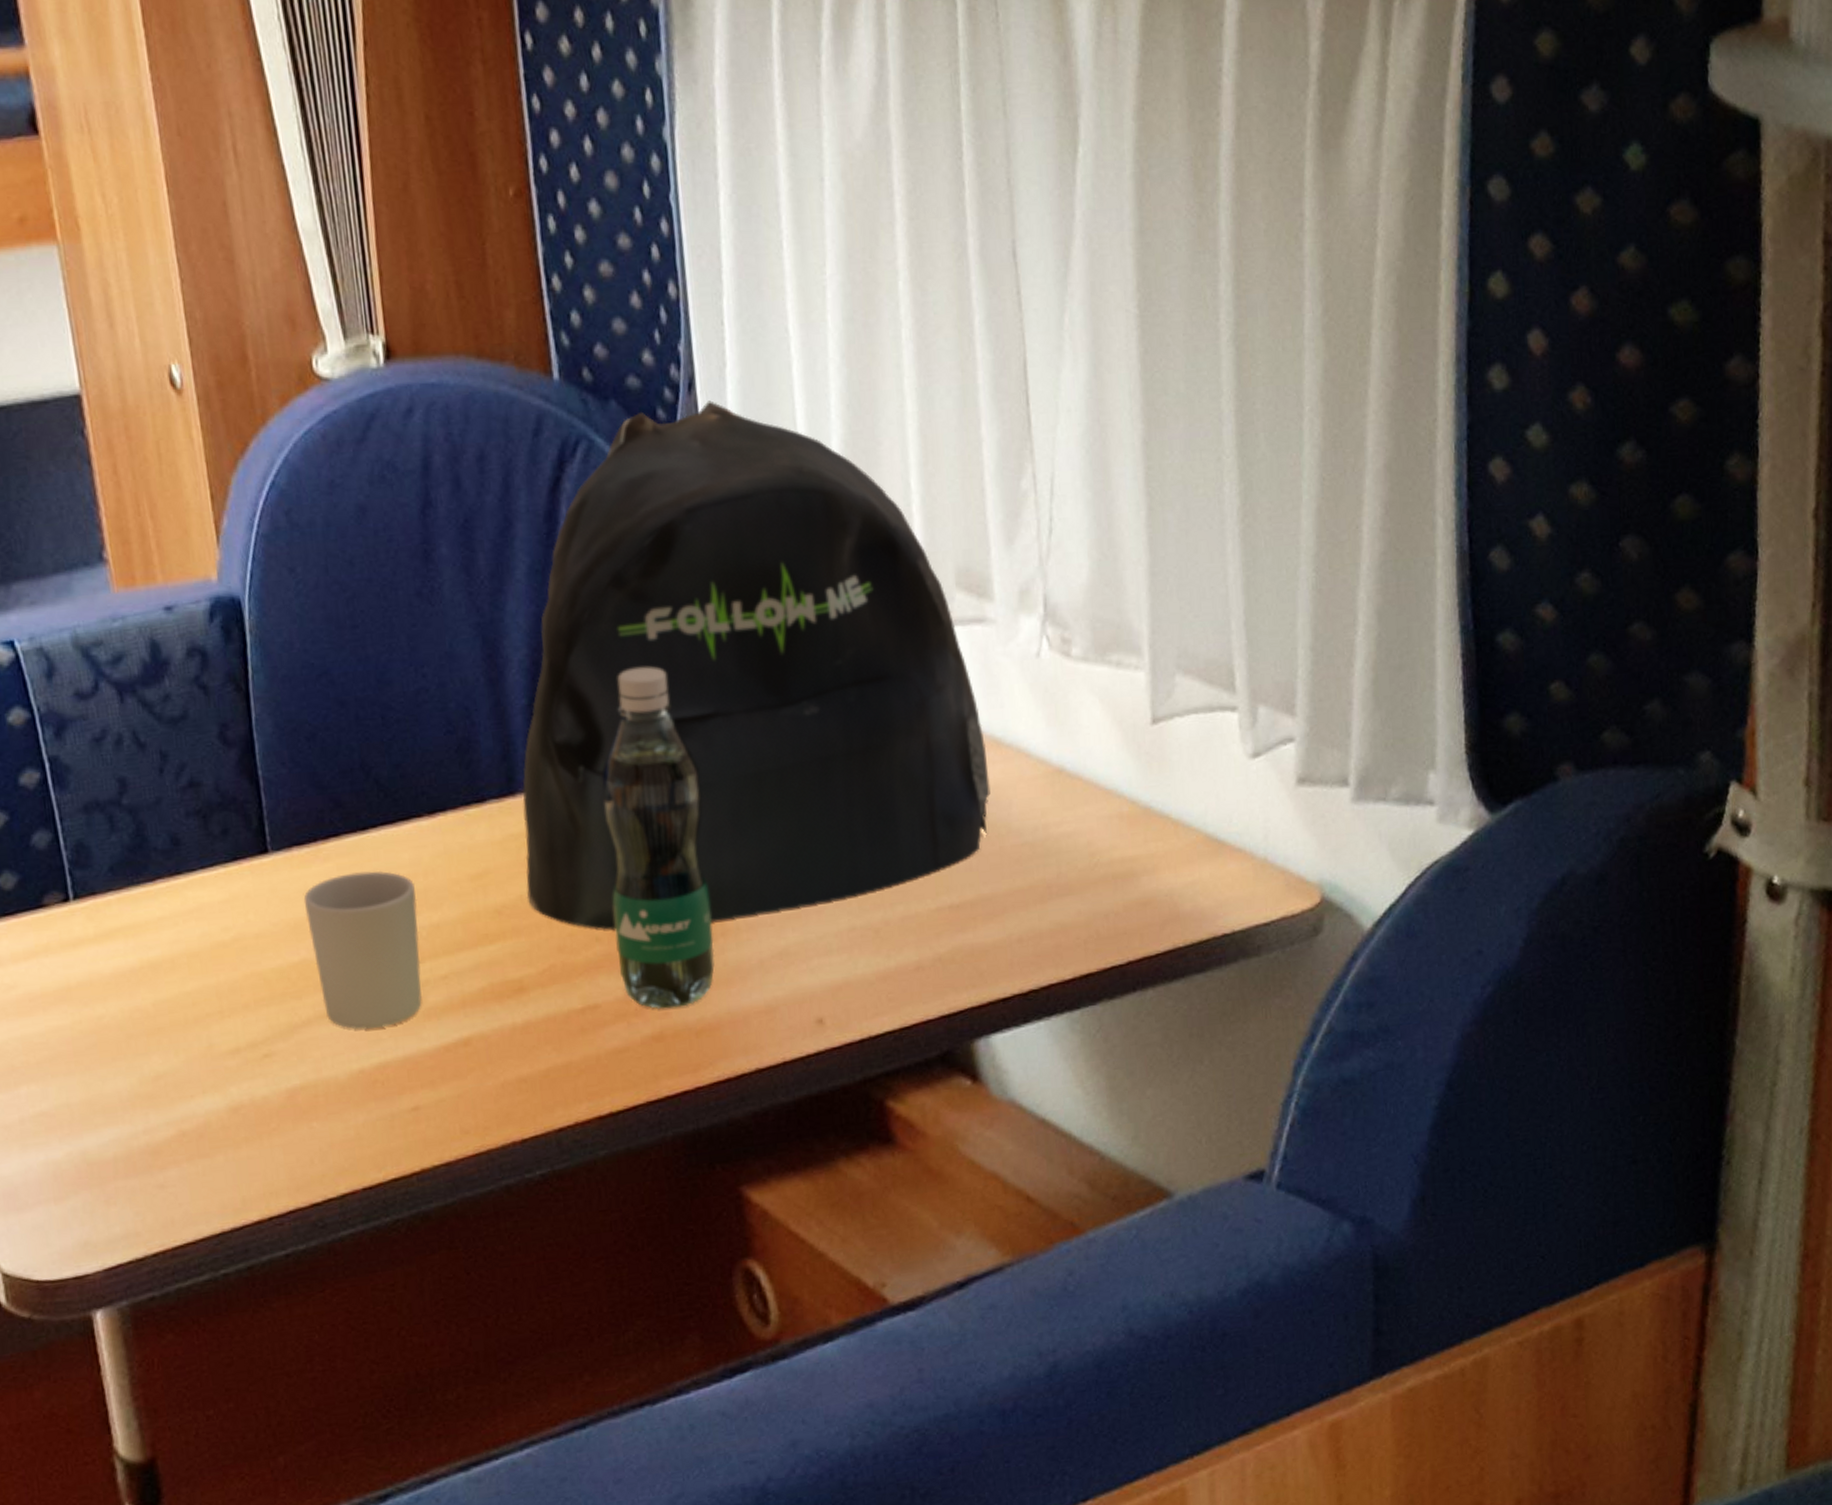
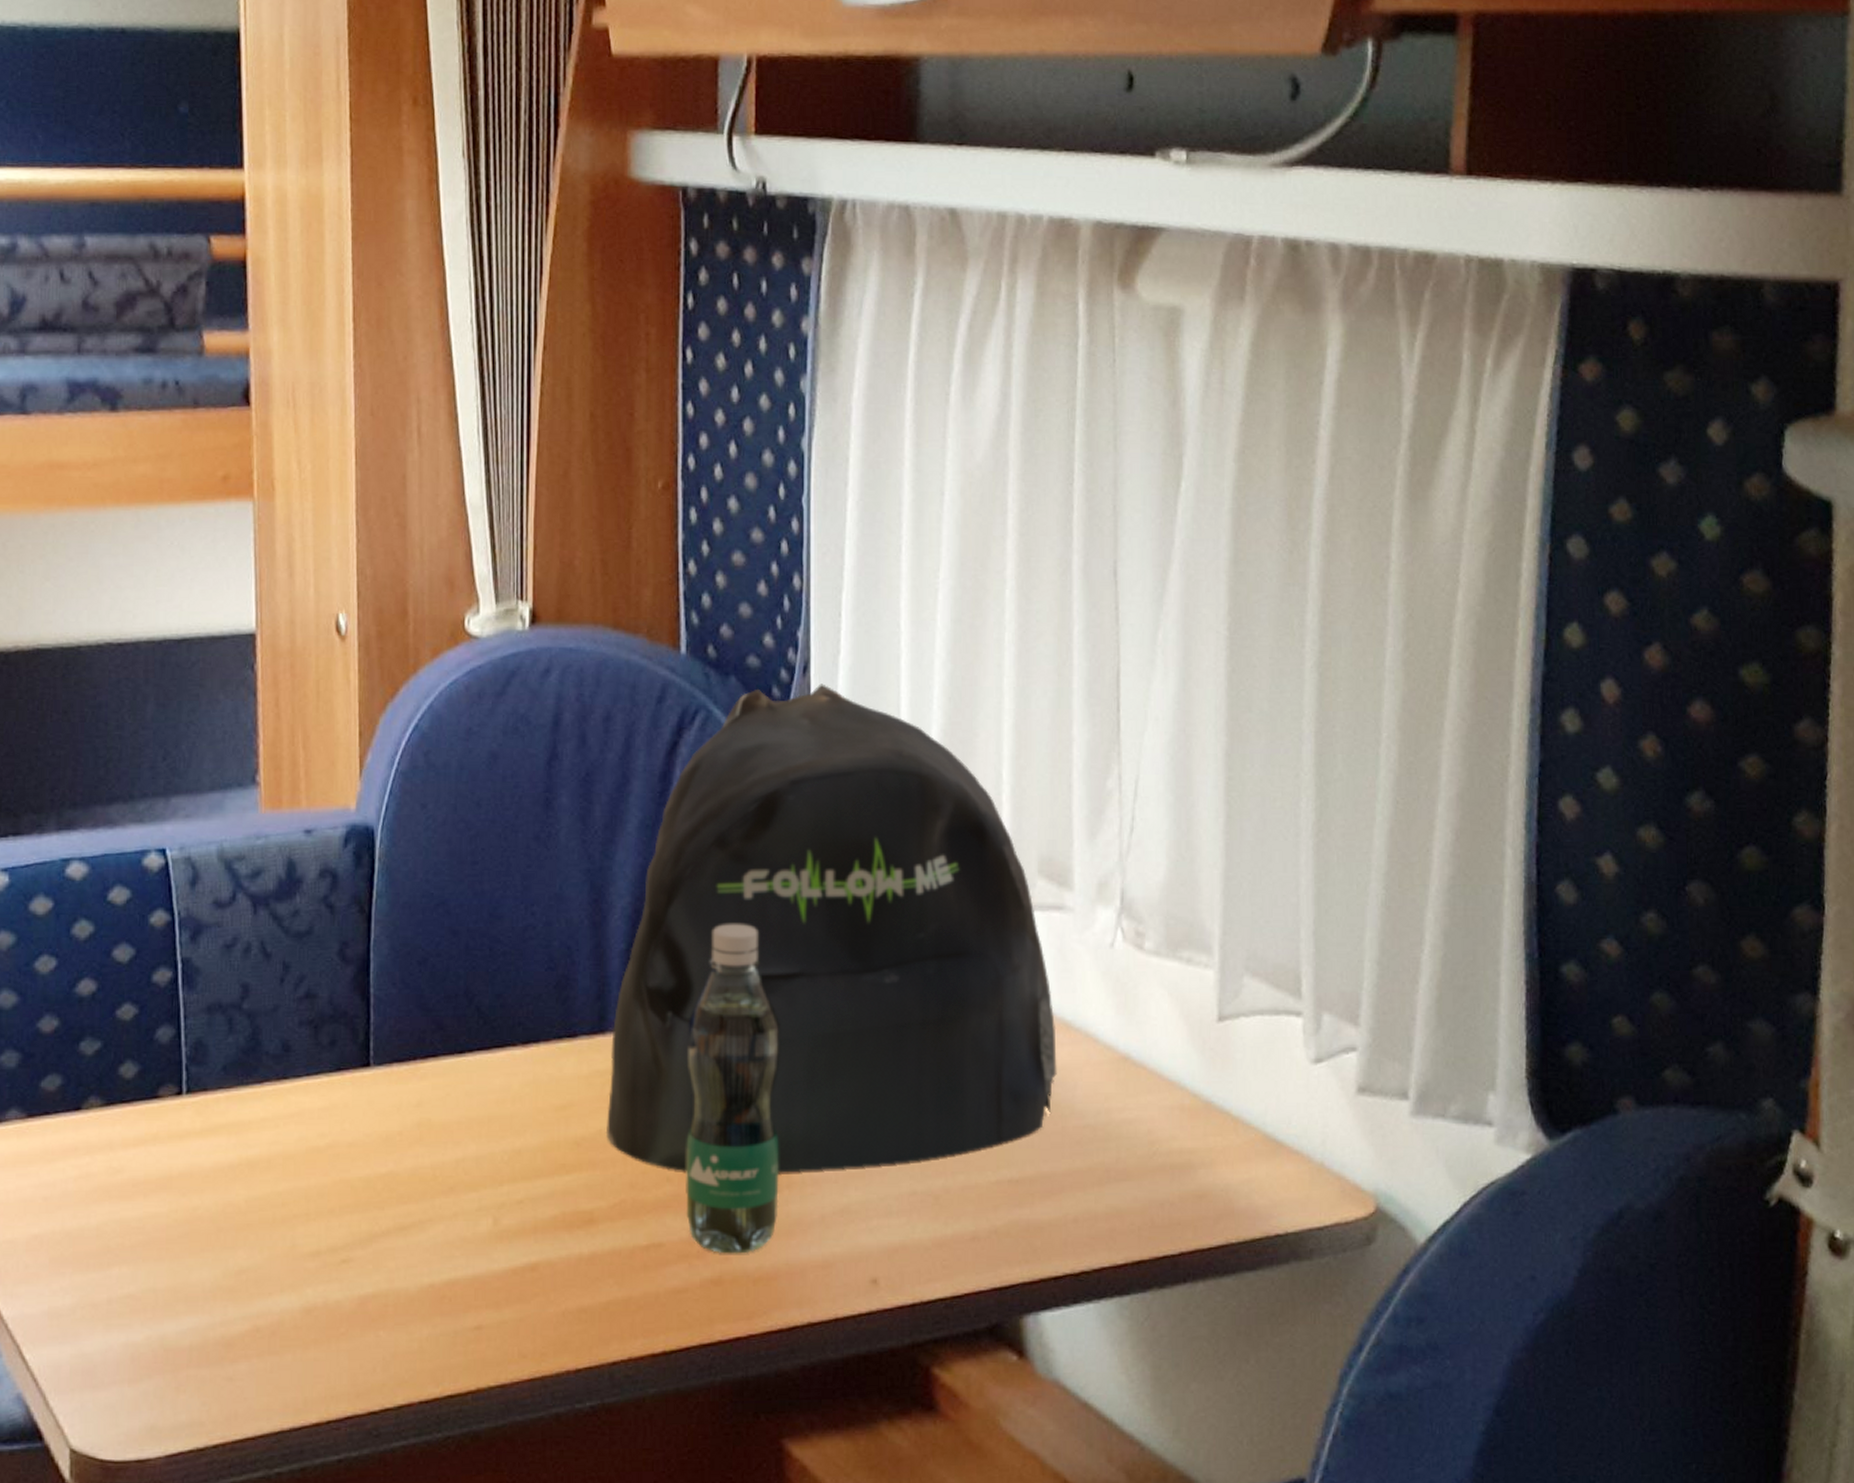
mug: present [303,870,422,1030] -> none [397,1093,503,1246]

